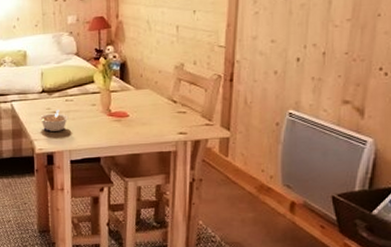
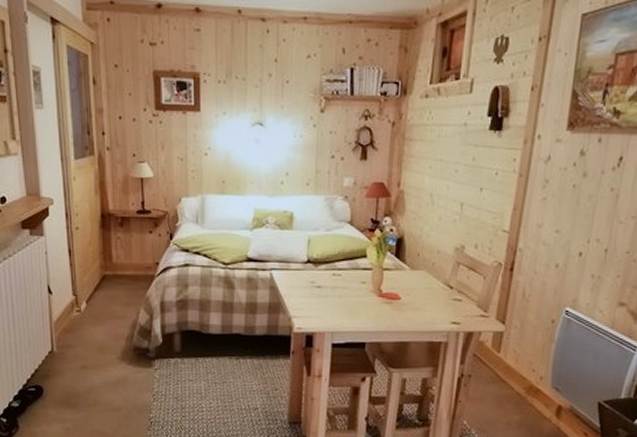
legume: present [39,109,69,131] -> none [301,284,335,309]

